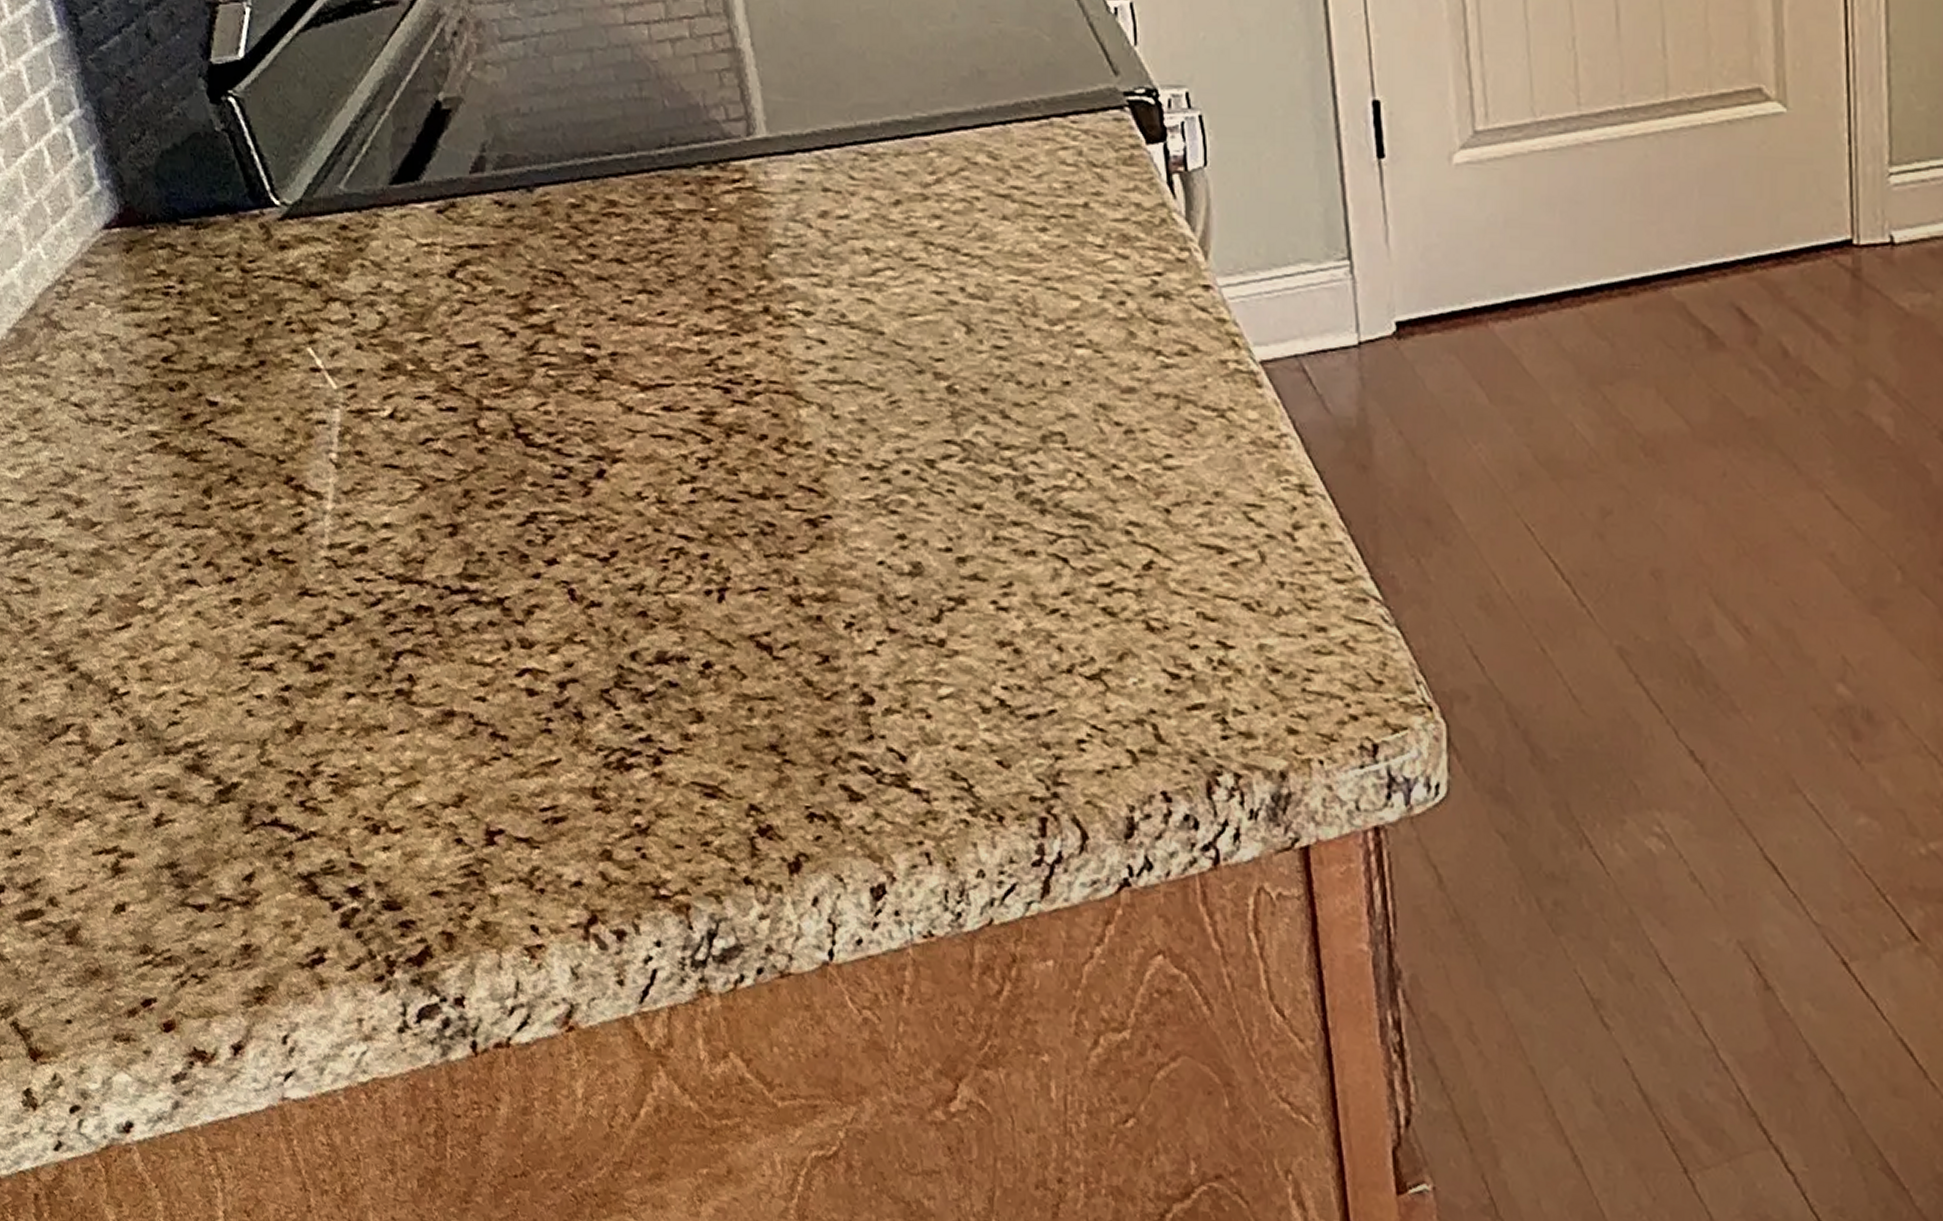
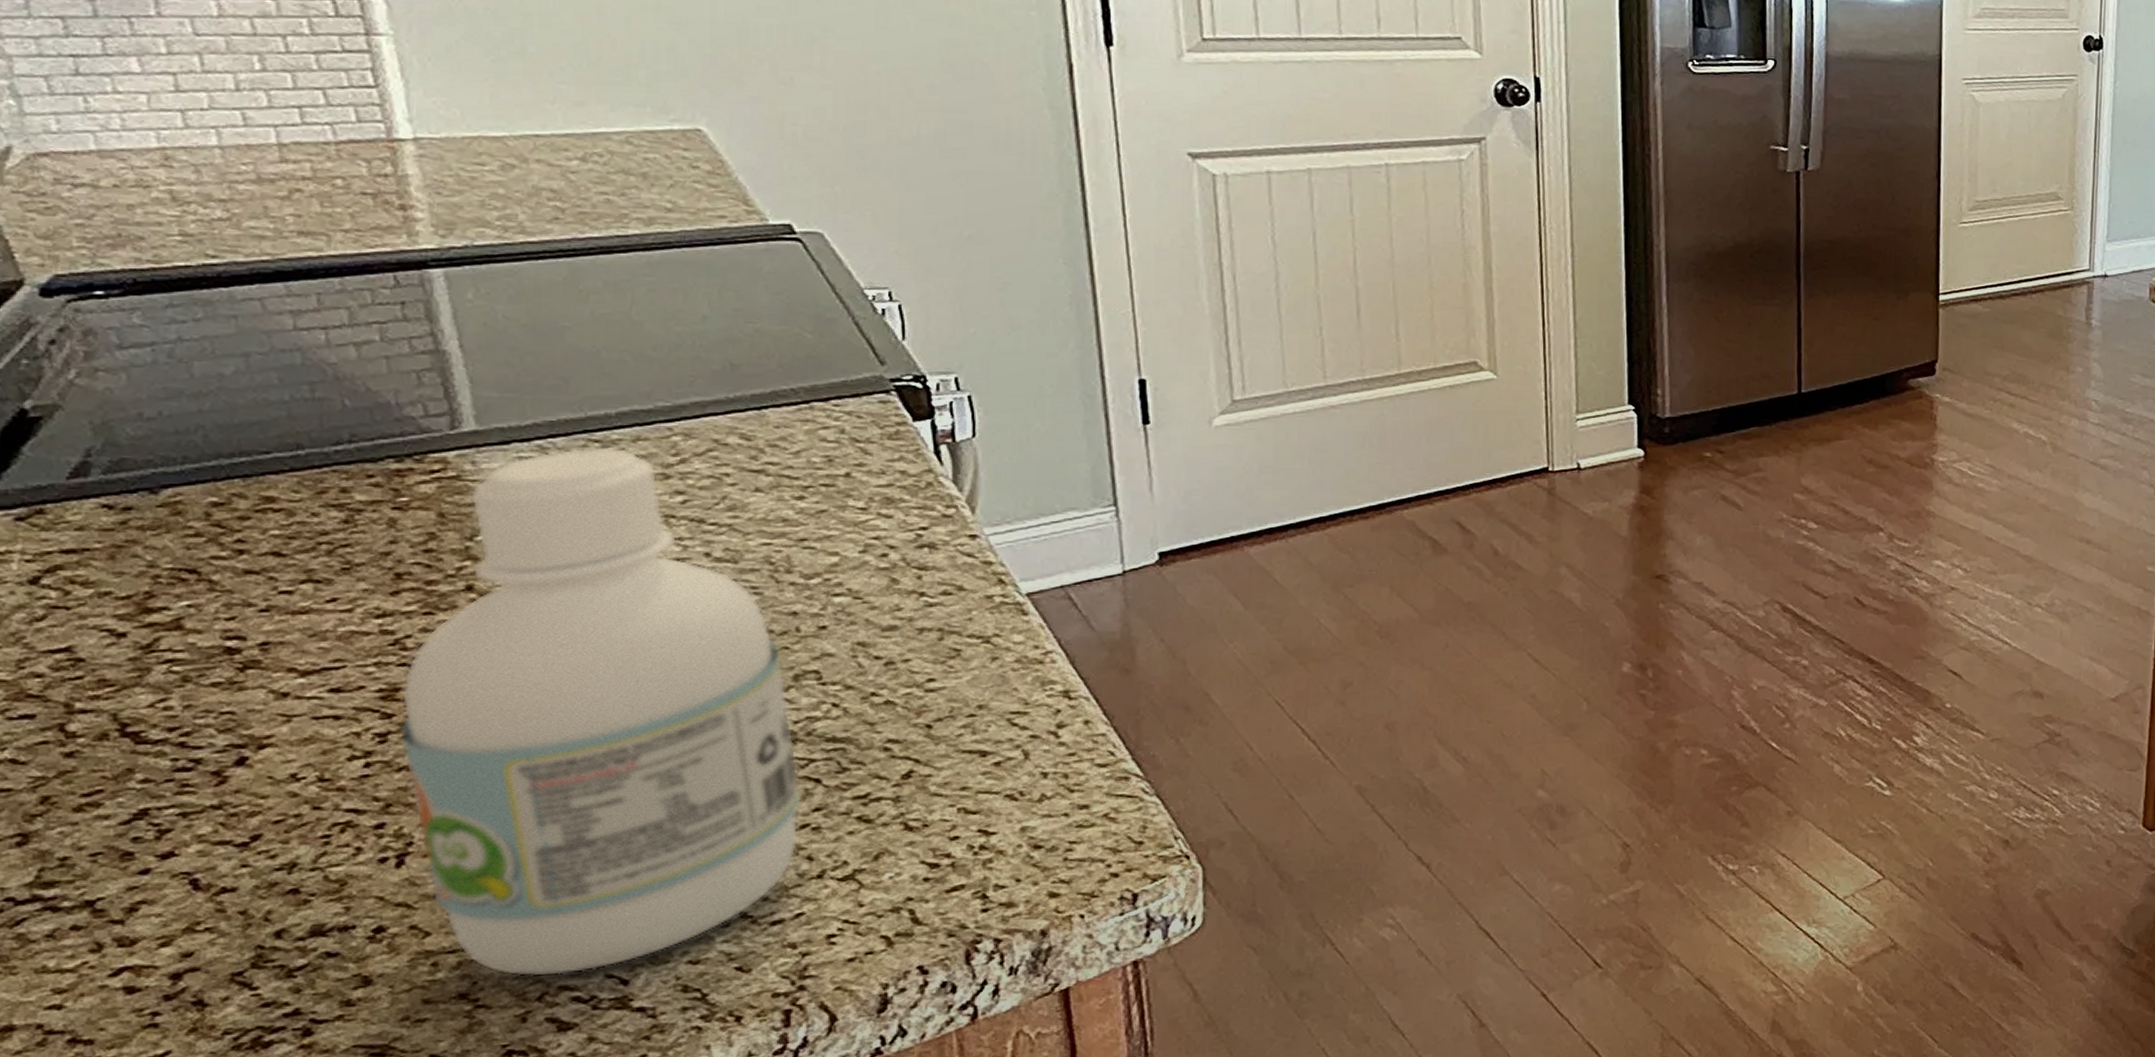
bottle: none [716,160,1051,741] -> present [398,447,801,977]

